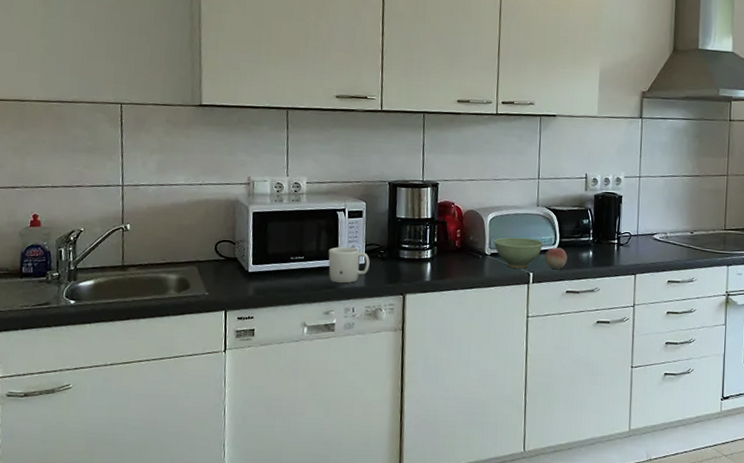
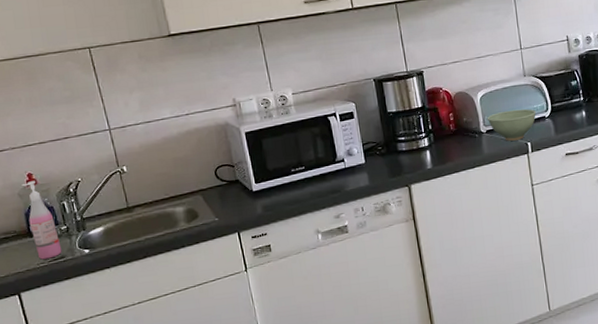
soap dispenser: none [23,222,49,303] -> present [21,181,62,260]
mug: present [328,246,370,284] -> none [327,148,371,187]
fruit: present [544,247,567,269] -> none [539,112,562,135]

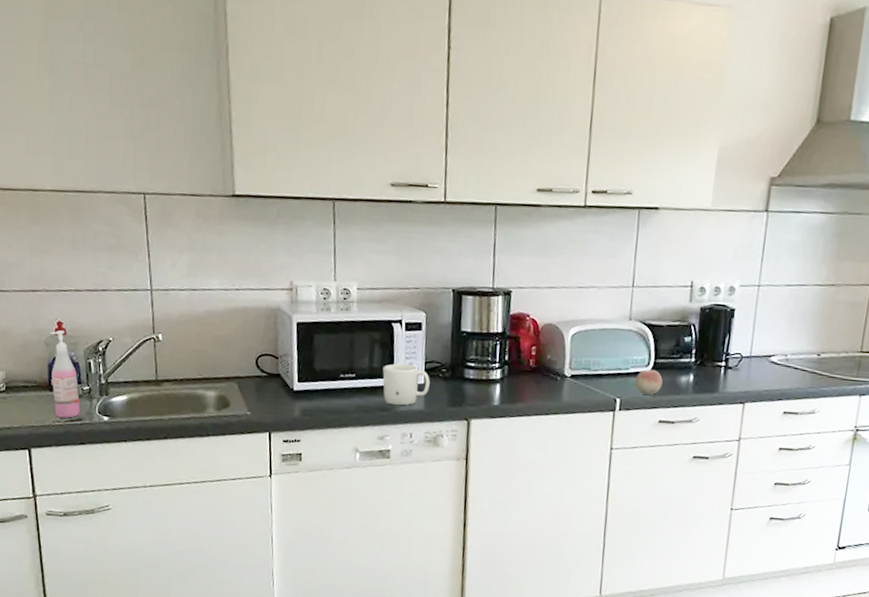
mug: none [327,148,371,187] -> present [382,363,430,406]
bowl: present [487,108,536,141] -> none [574,356,634,394]
fruit: none [539,112,562,135] -> present [634,369,663,395]

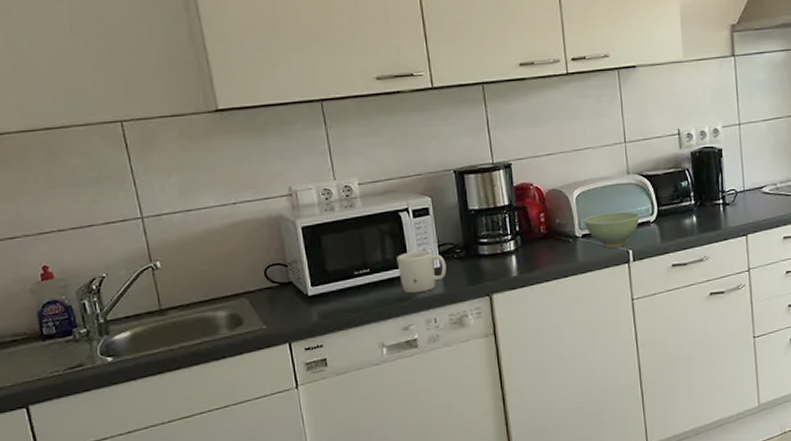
soap dispenser: present [50,330,81,419] -> none [35,275,80,368]
bowl: none [574,356,634,394] -> present [583,211,640,248]
fruit: present [634,369,663,395] -> none [643,217,669,242]

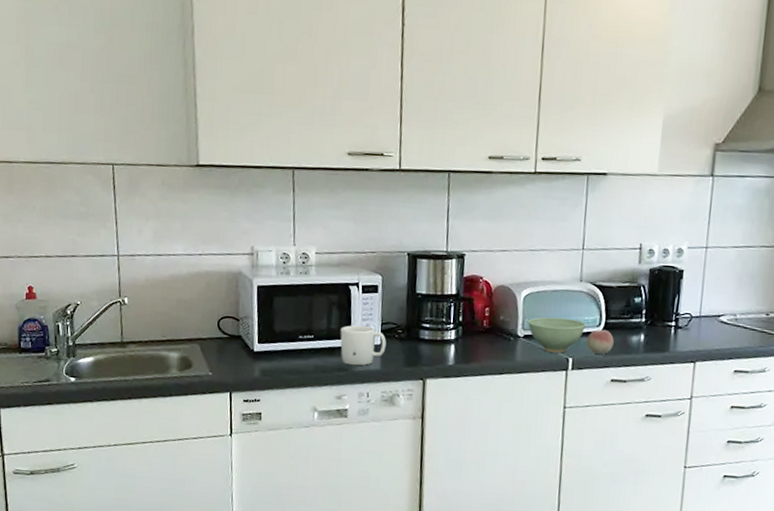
fruit: none [643,217,669,242] -> present [586,329,614,354]

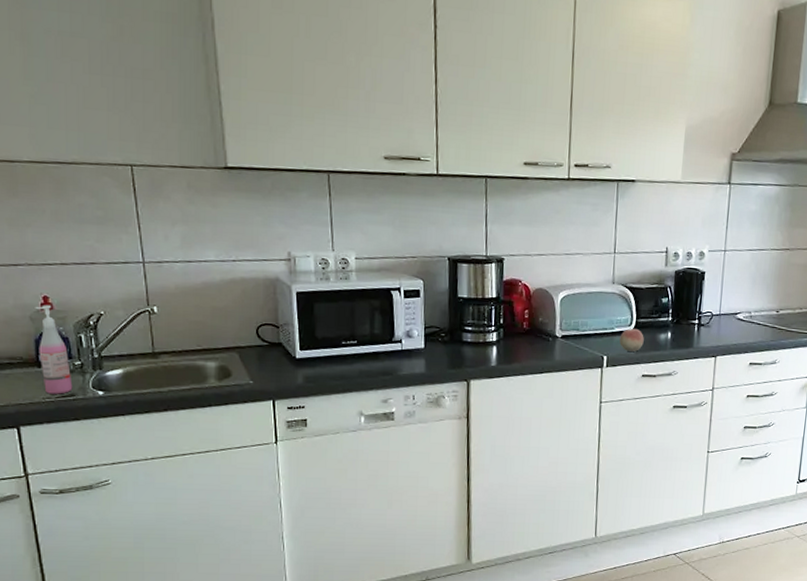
soap dispenser: none [21,294,49,380] -> present [35,305,73,395]
mug: present [340,325,386,366] -> none [383,329,430,370]
bowl: present [527,316,586,353] -> none [564,317,619,352]

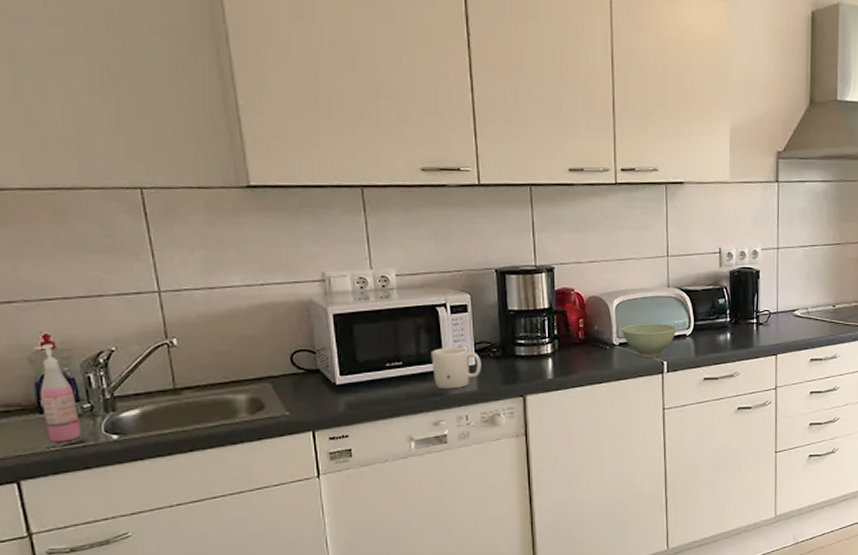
mug: none [383,329,430,370] -> present [431,346,481,389]
bowl: none [564,317,619,352] -> present [621,323,676,358]
fruit: present [619,328,644,352] -> none [679,331,703,355]

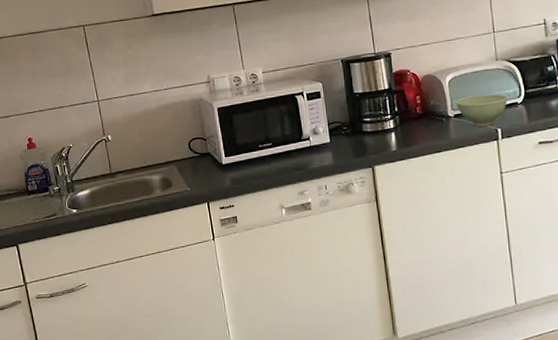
soap dispenser: present [34,344,82,442] -> none [23,145,54,216]
mug: present [431,346,481,389] -> none [293,127,335,164]

